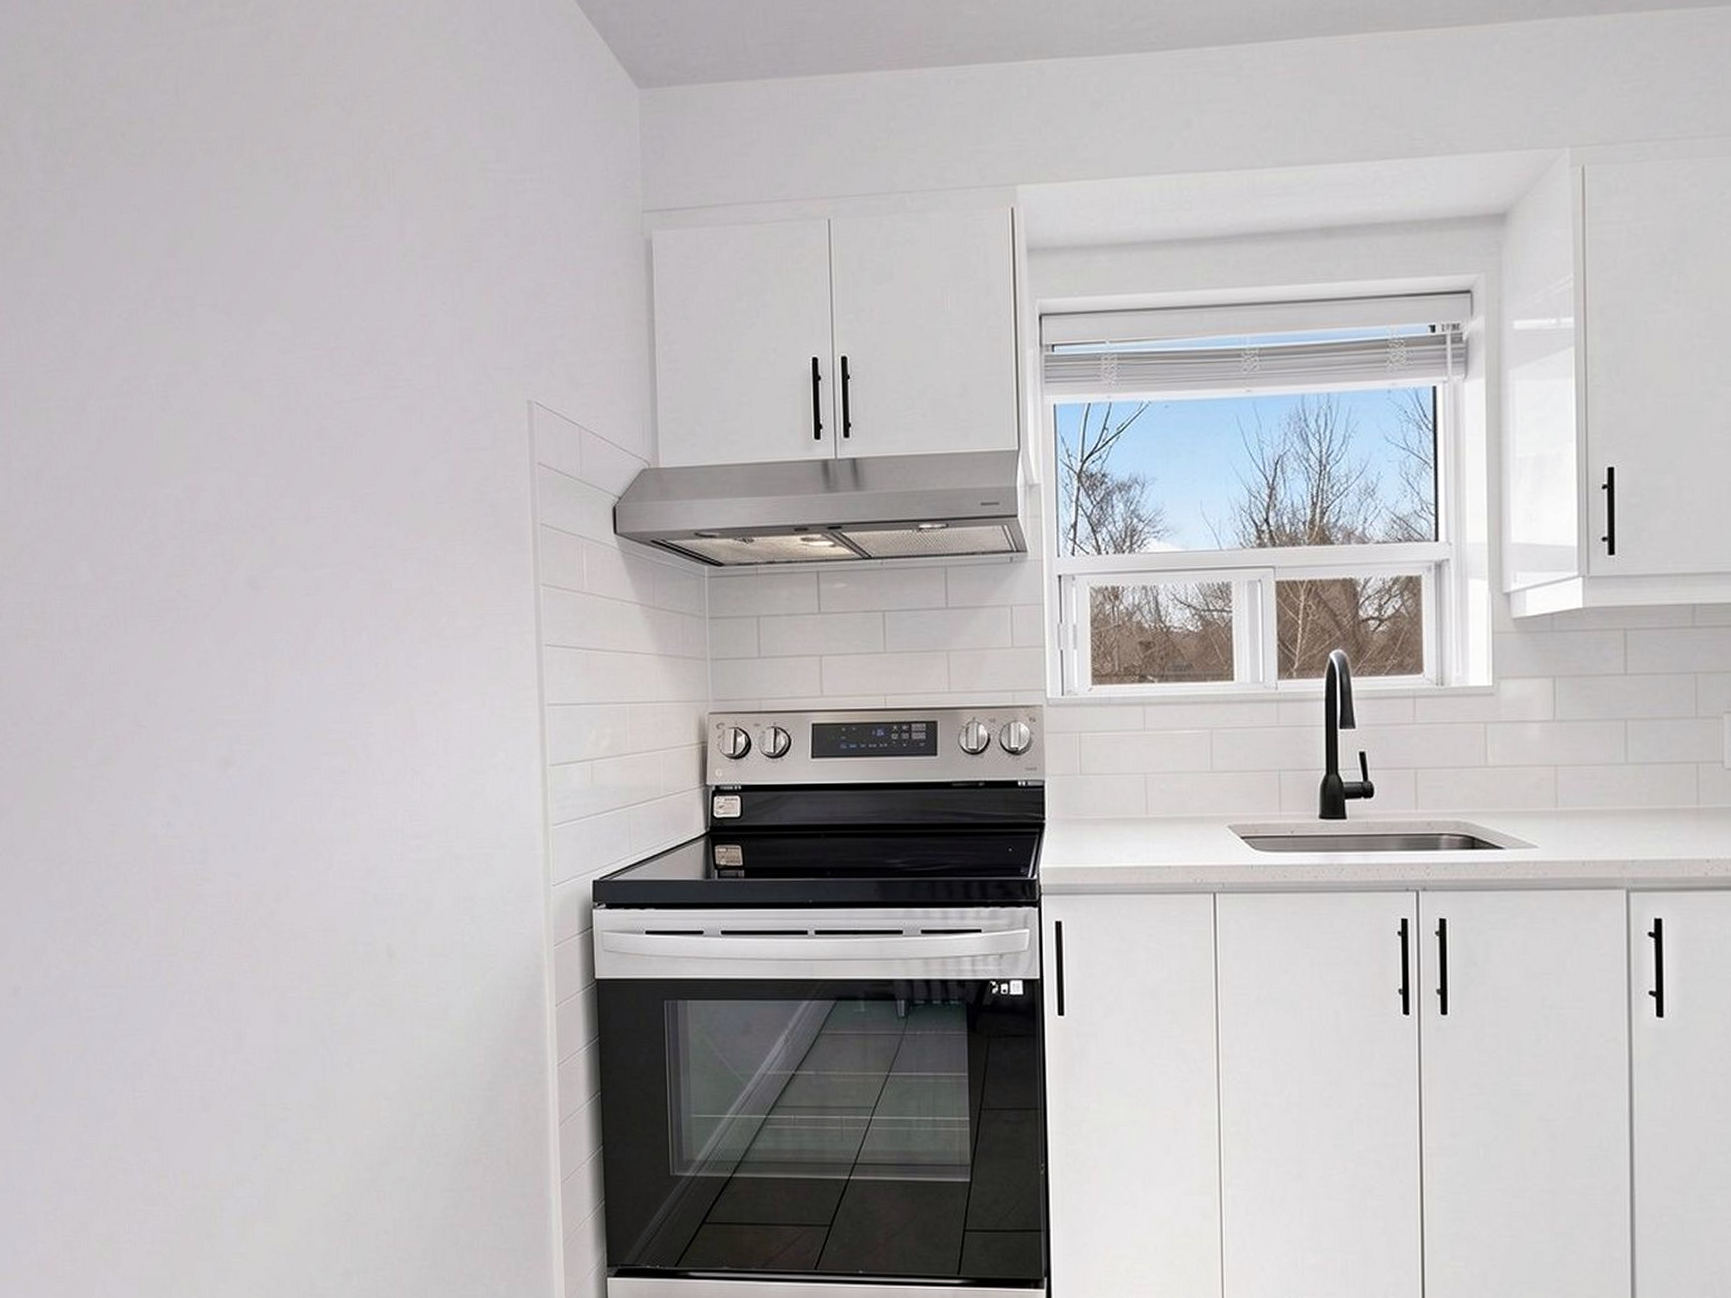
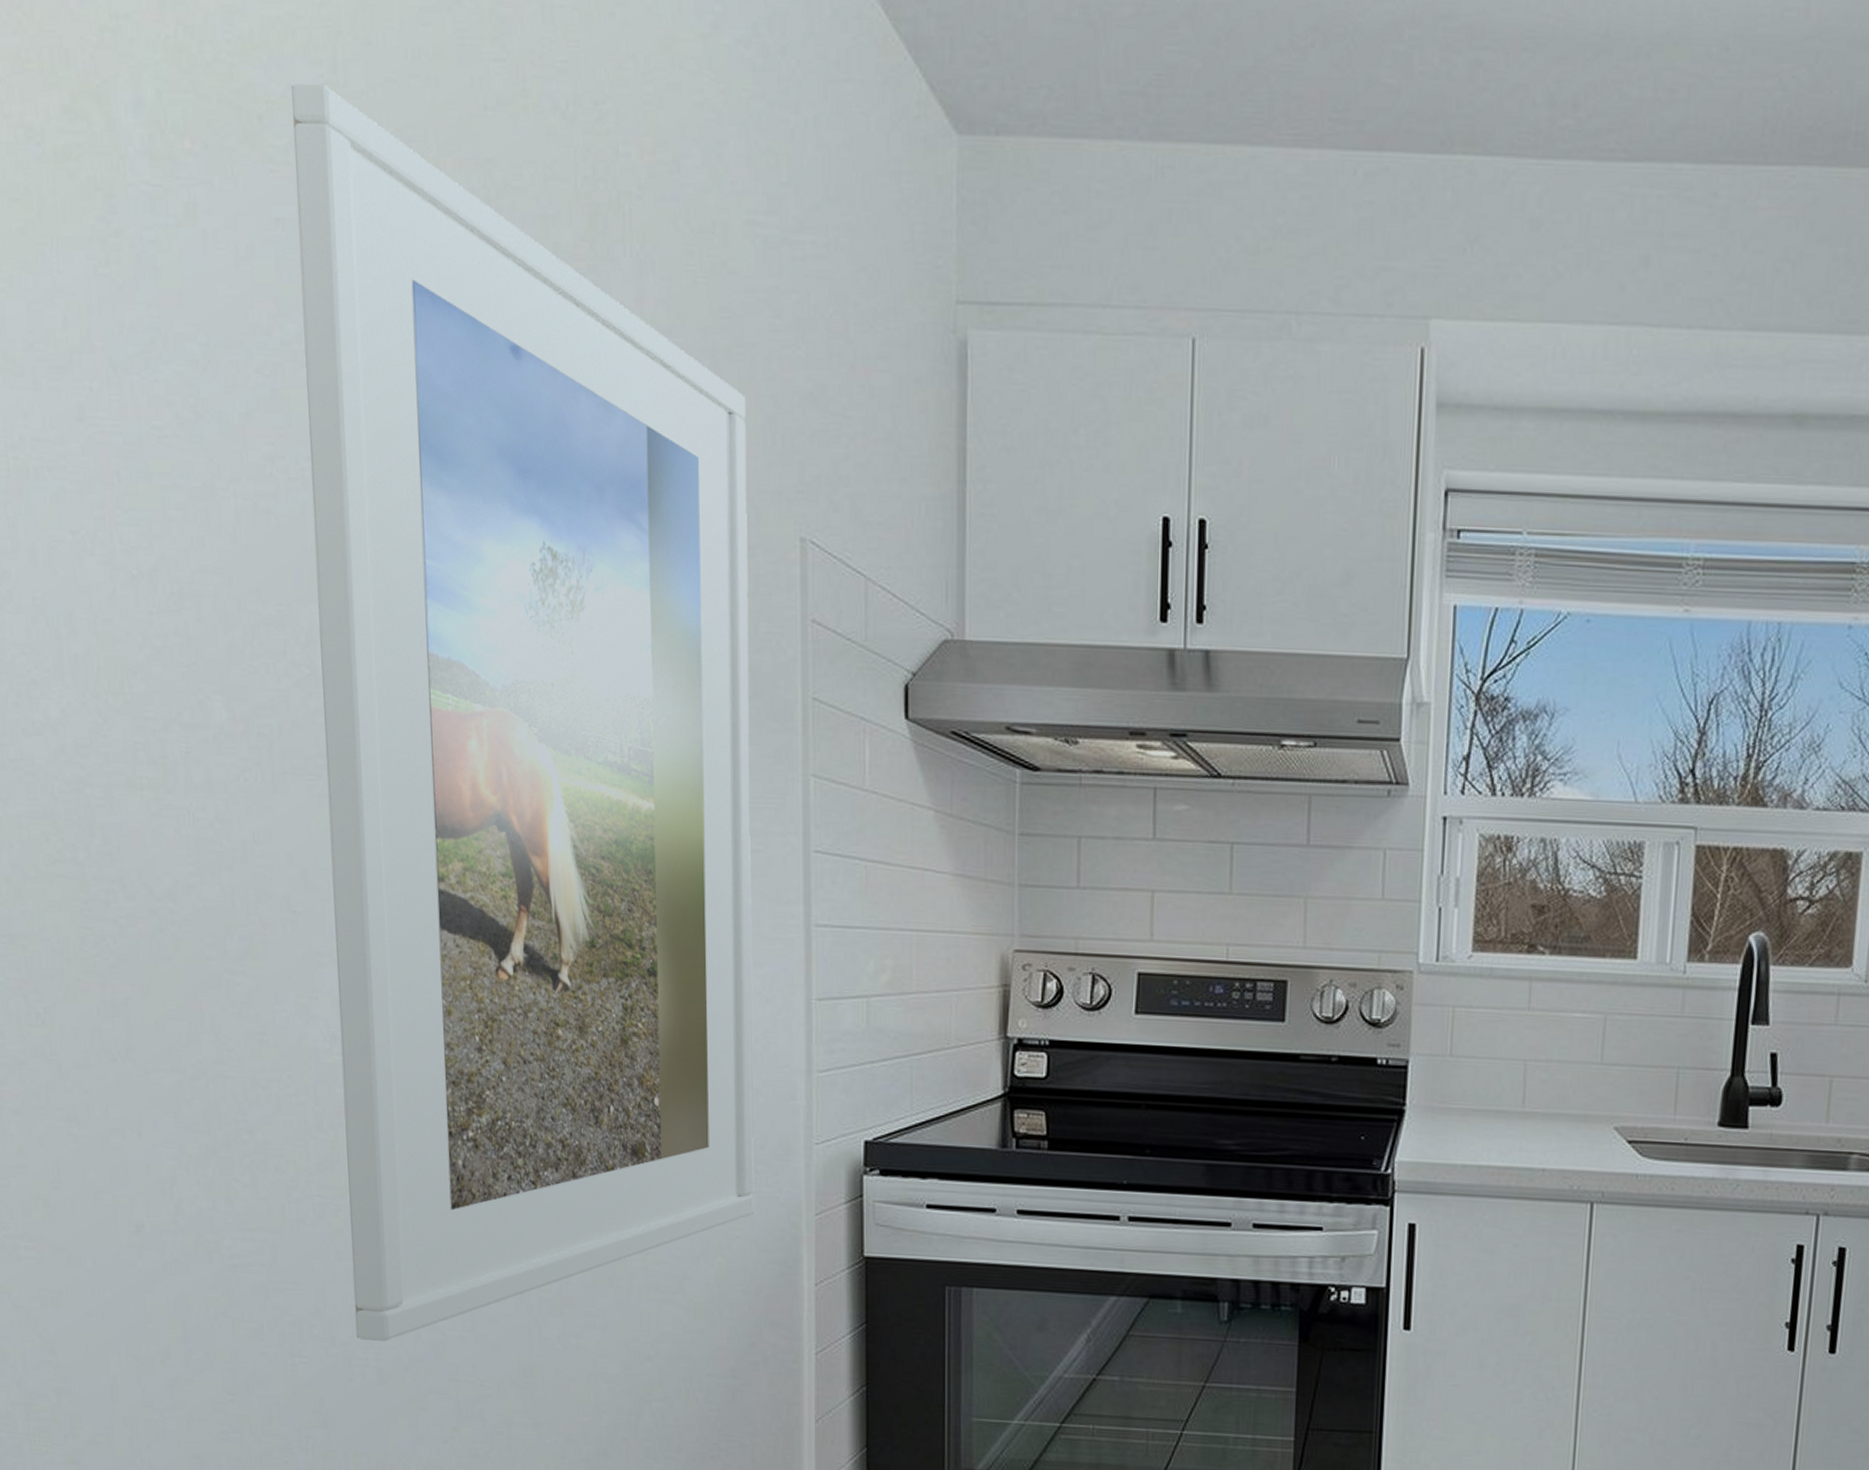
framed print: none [146,105,505,1075] -> present [291,83,755,1342]

